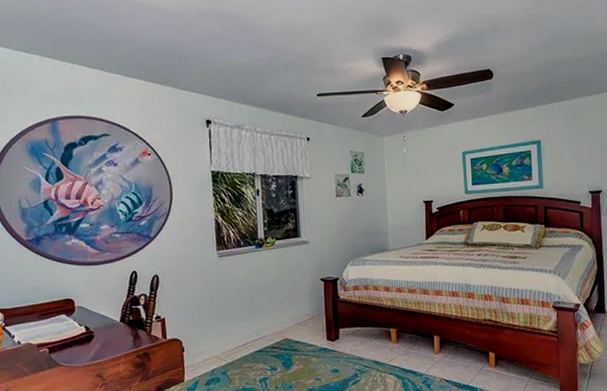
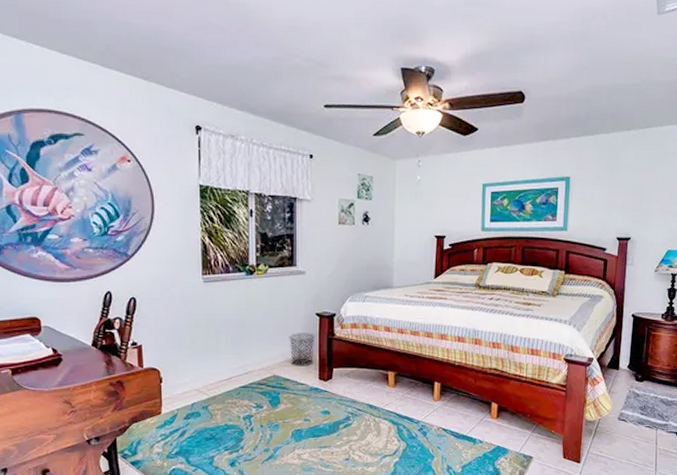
waste bin: none [297,297,322,329] -> present [289,333,316,366]

